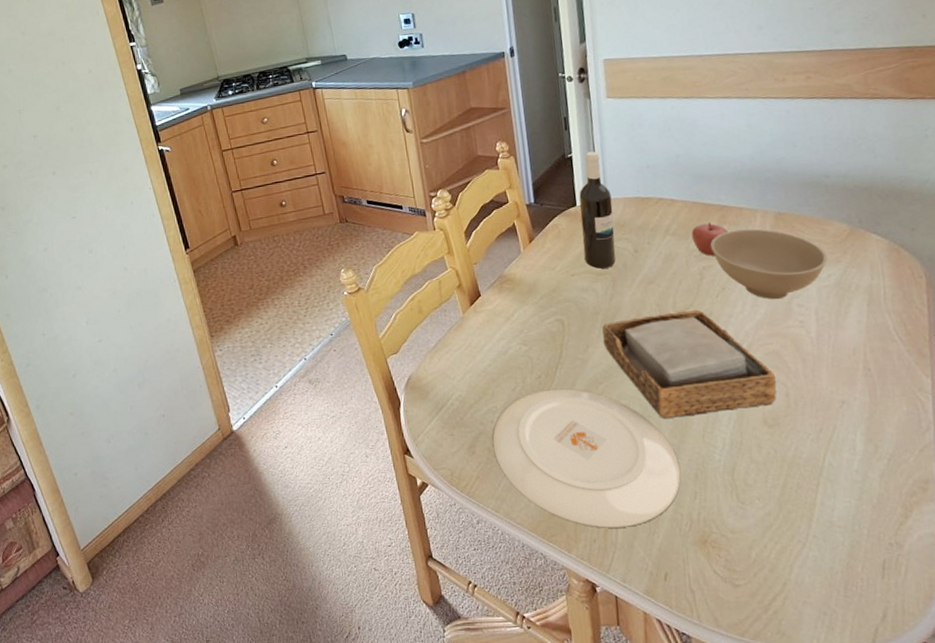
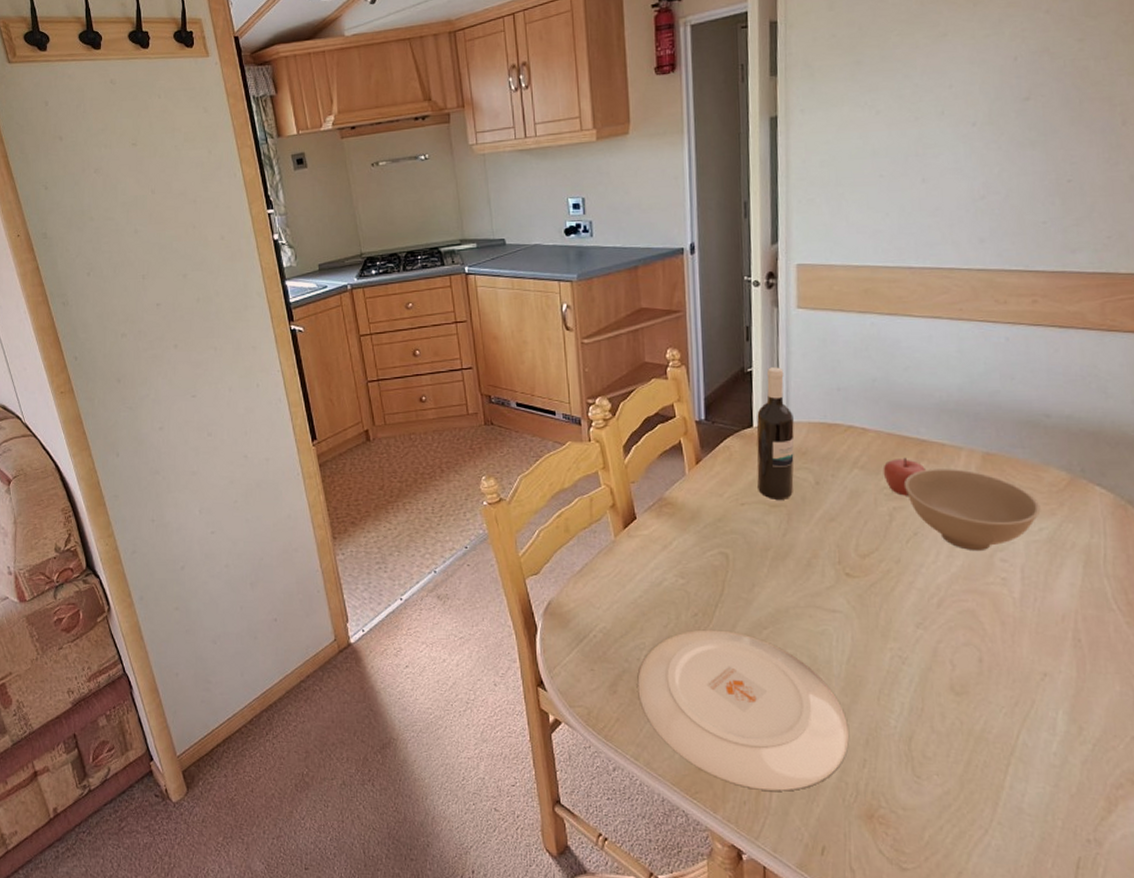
napkin holder: present [602,309,777,418] -> none [771,555,969,674]

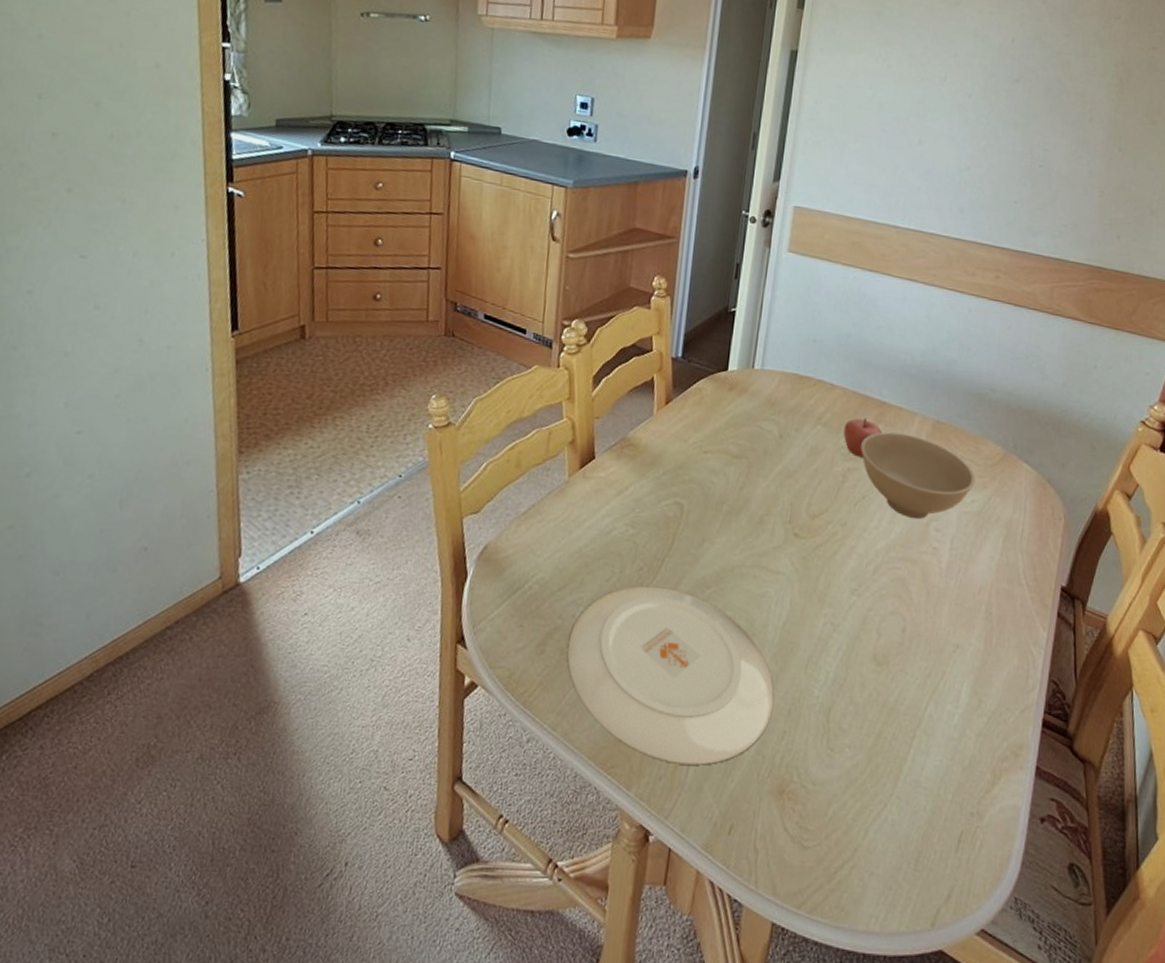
wine bottle: present [756,367,795,499] -> none [723,310,769,451]

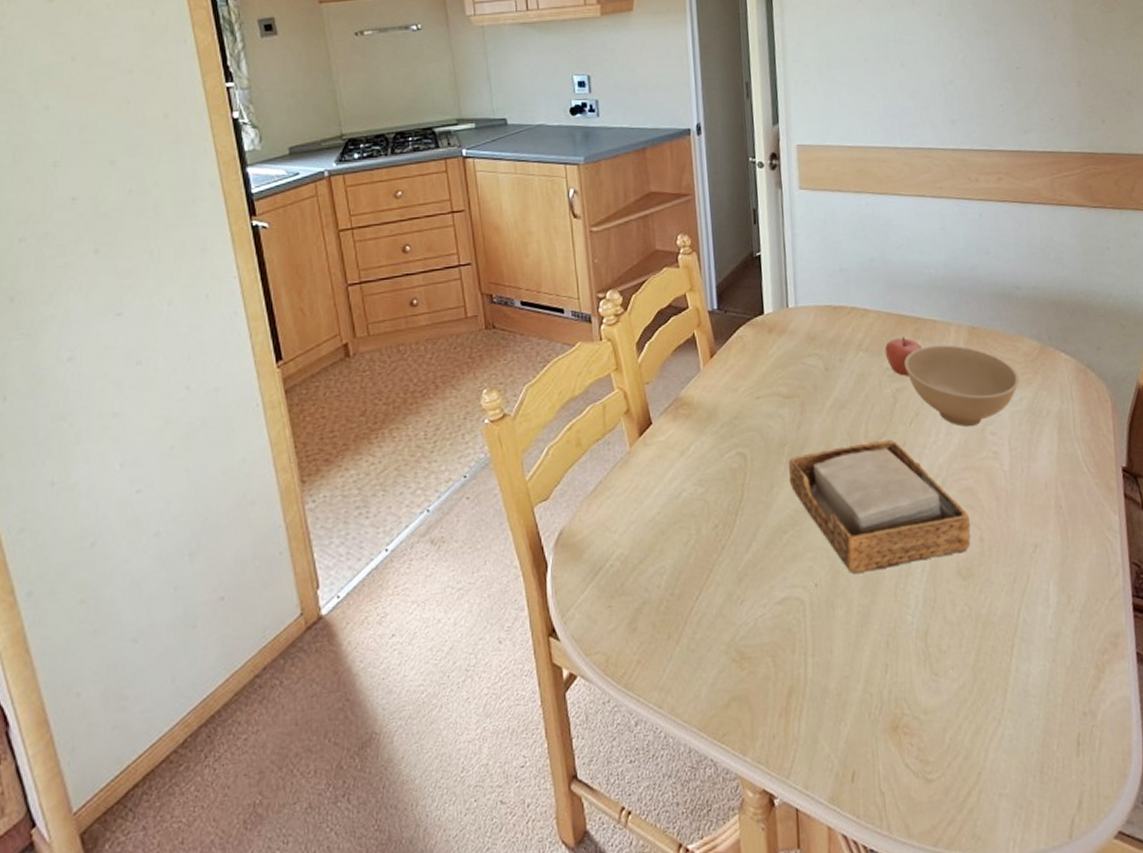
plate: present [567,585,774,765] -> none [658,540,871,720]
napkin holder: none [721,515,896,640] -> present [789,439,971,573]

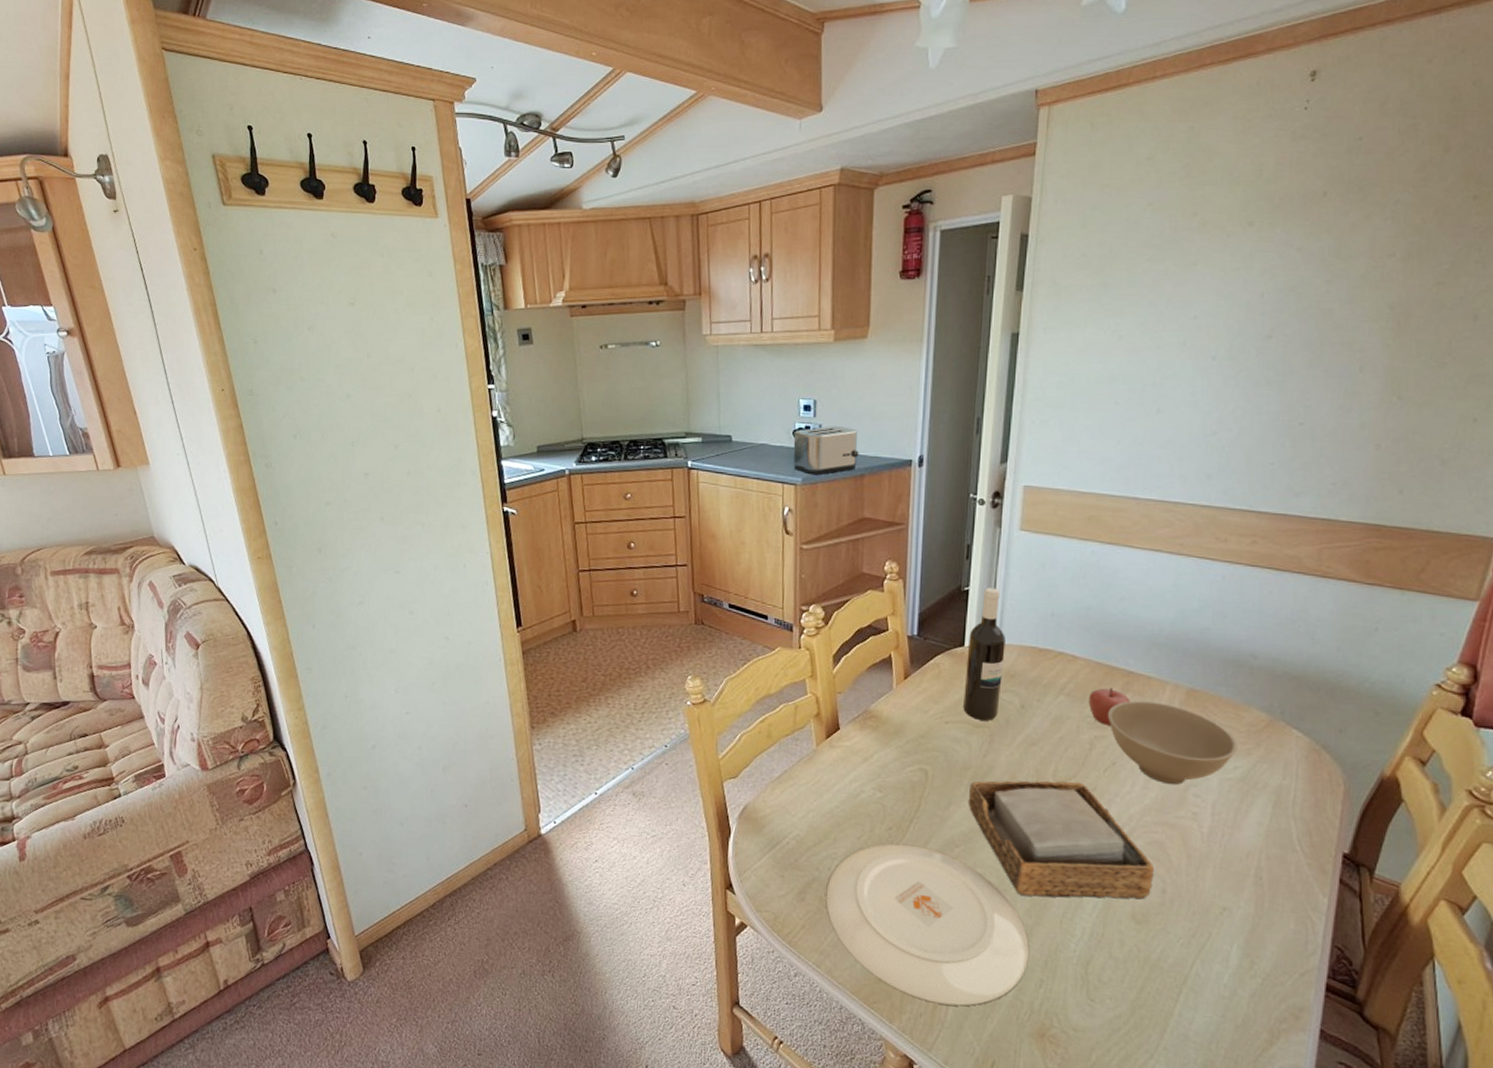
toaster: none [571,100,638,153] -> present [793,426,859,476]
plate: none [658,540,871,720] -> present [826,843,1029,1006]
wine bottle: none [767,250,805,390] -> present [963,588,1006,721]

